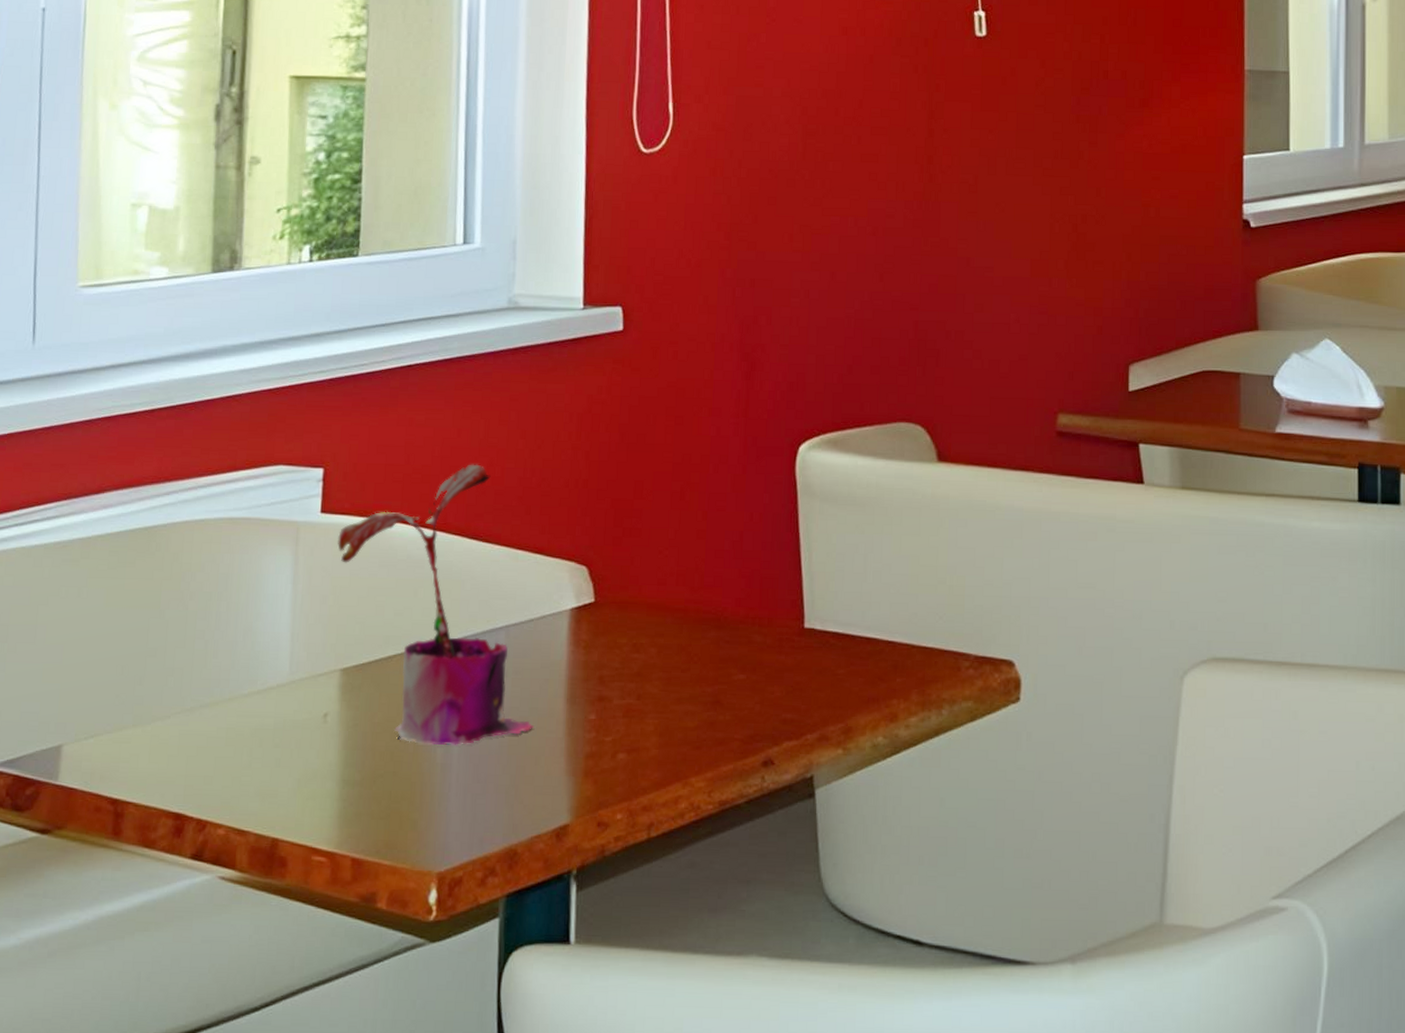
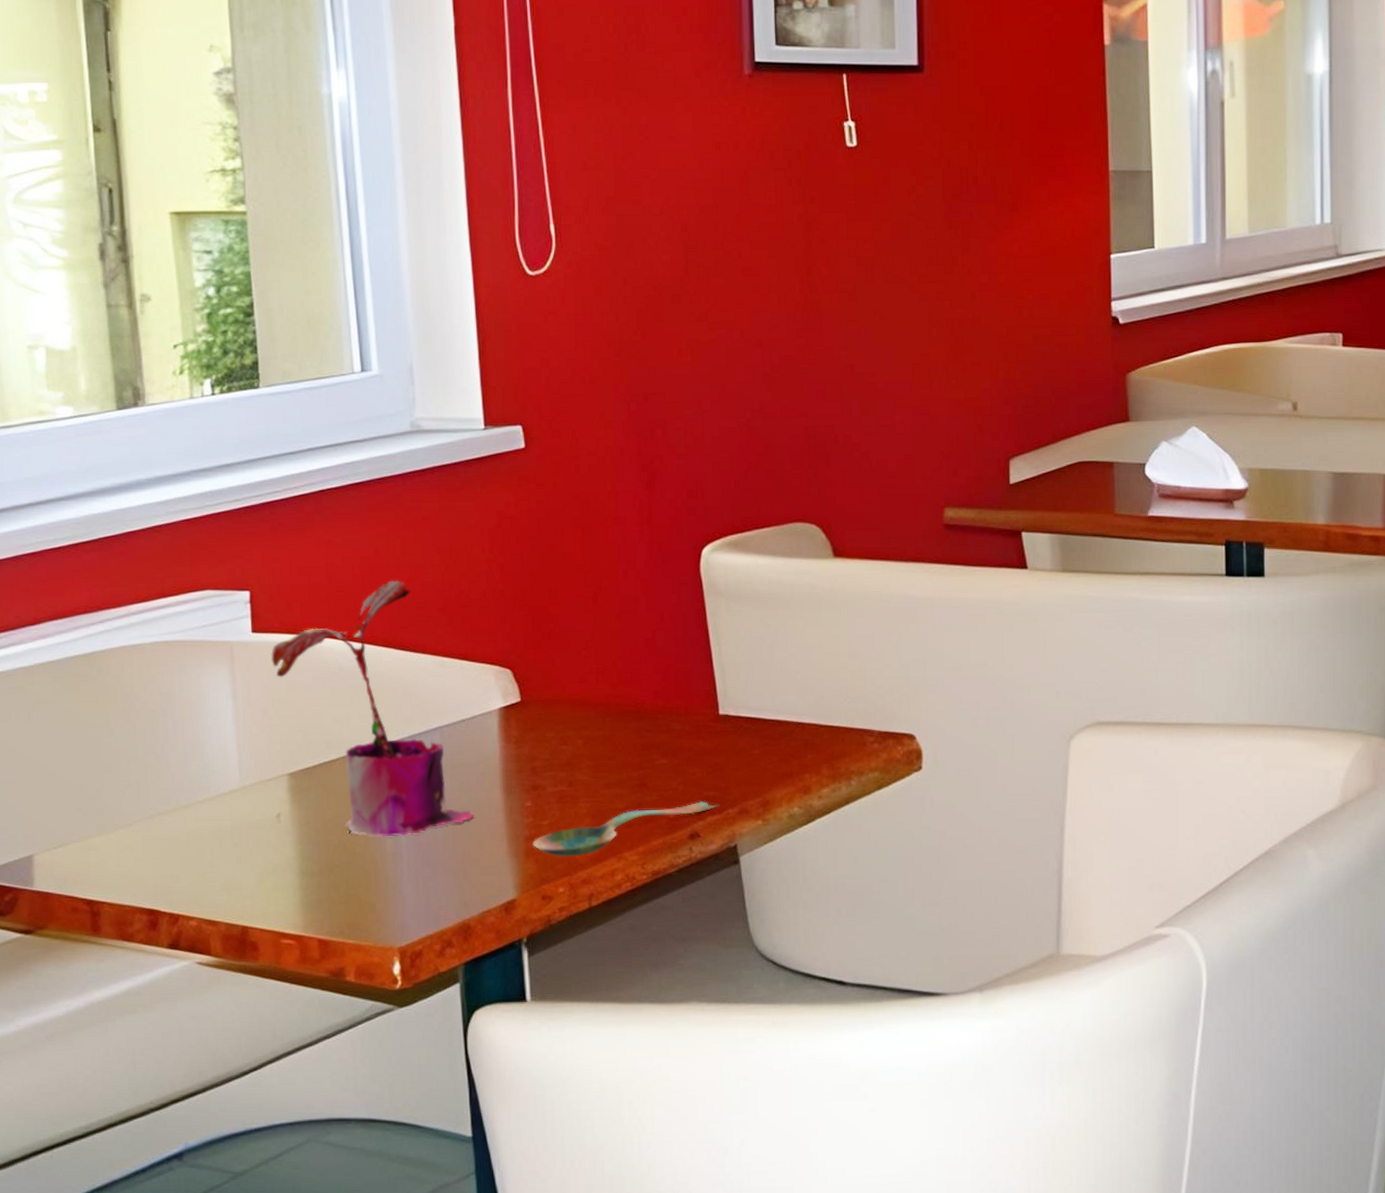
spoon: none [593,724,798,780] -> present [533,801,720,857]

